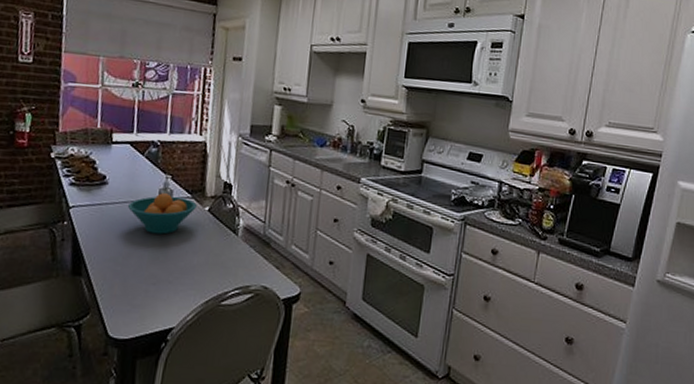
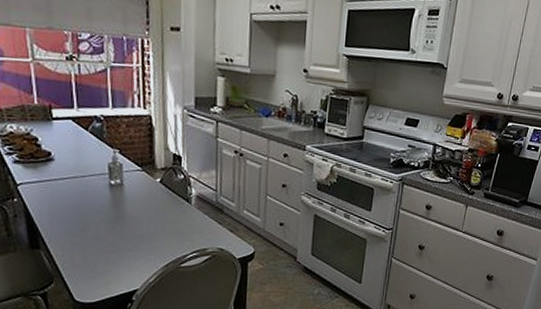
fruit bowl: present [127,193,197,235] -> none [77,167,148,206]

